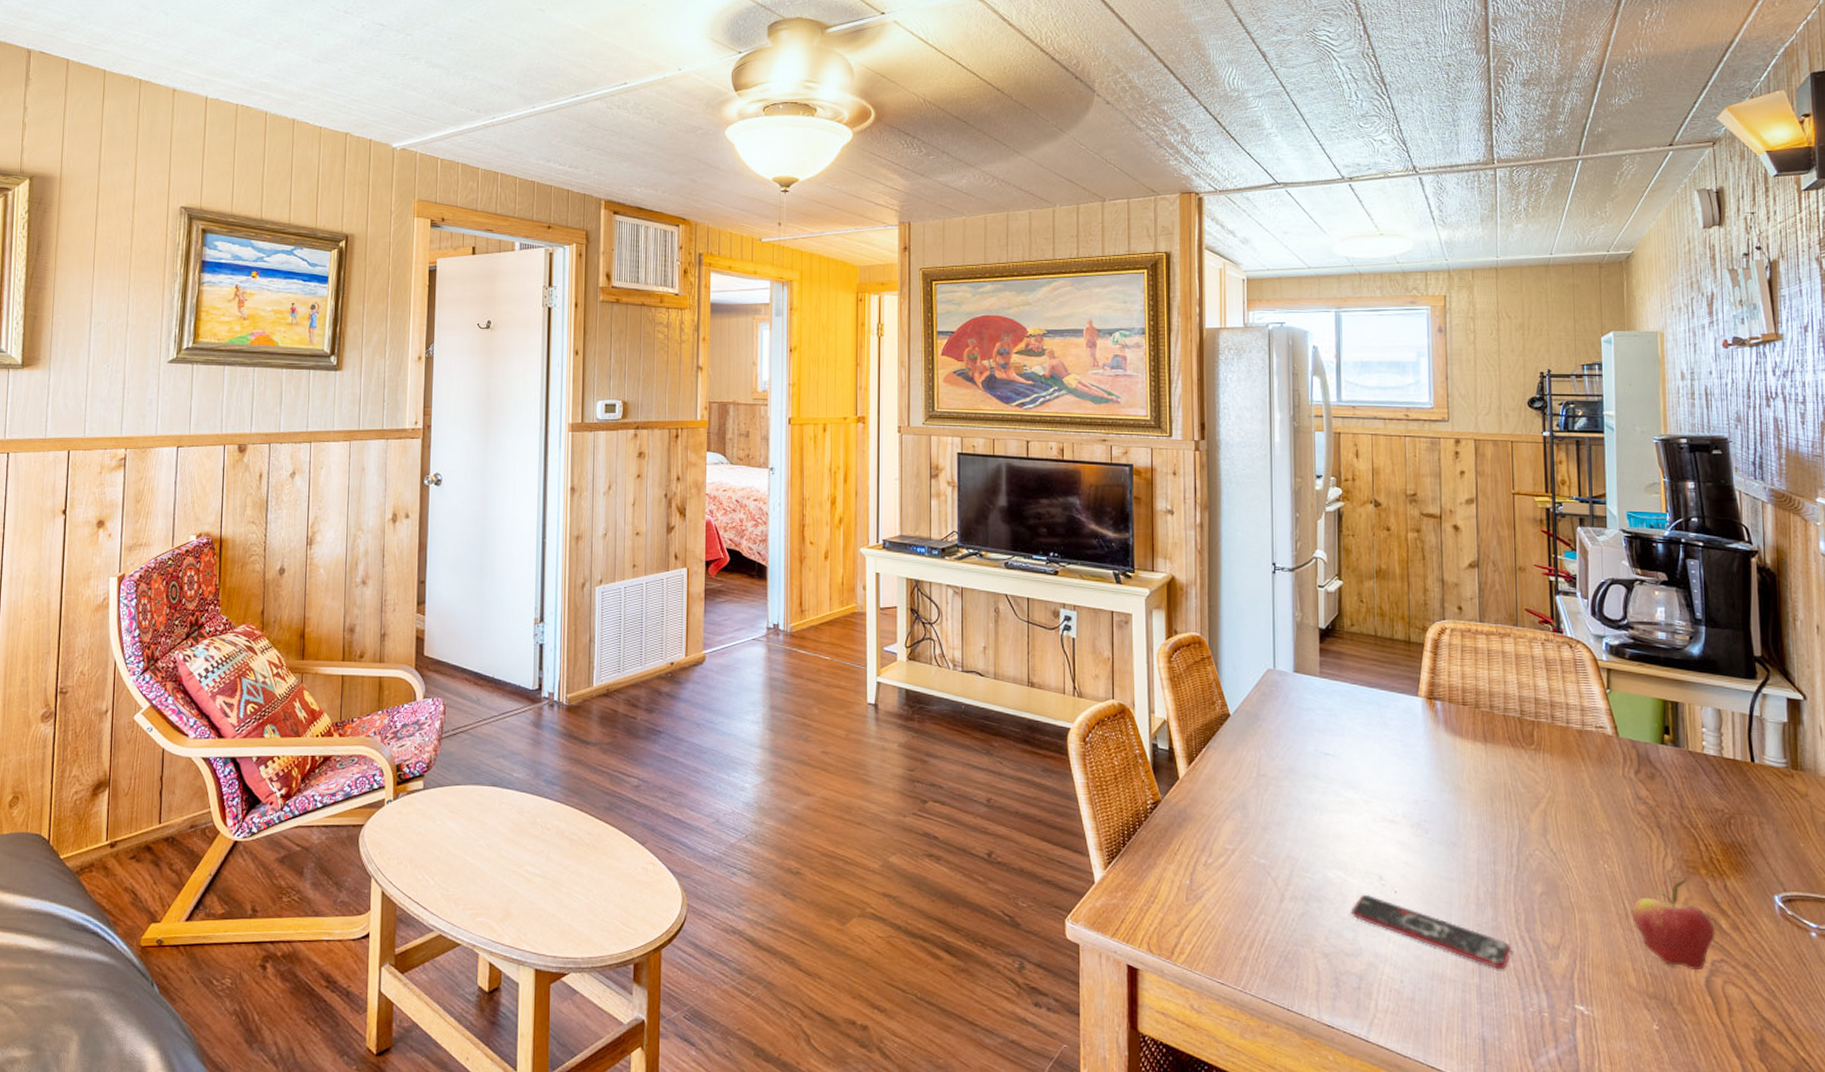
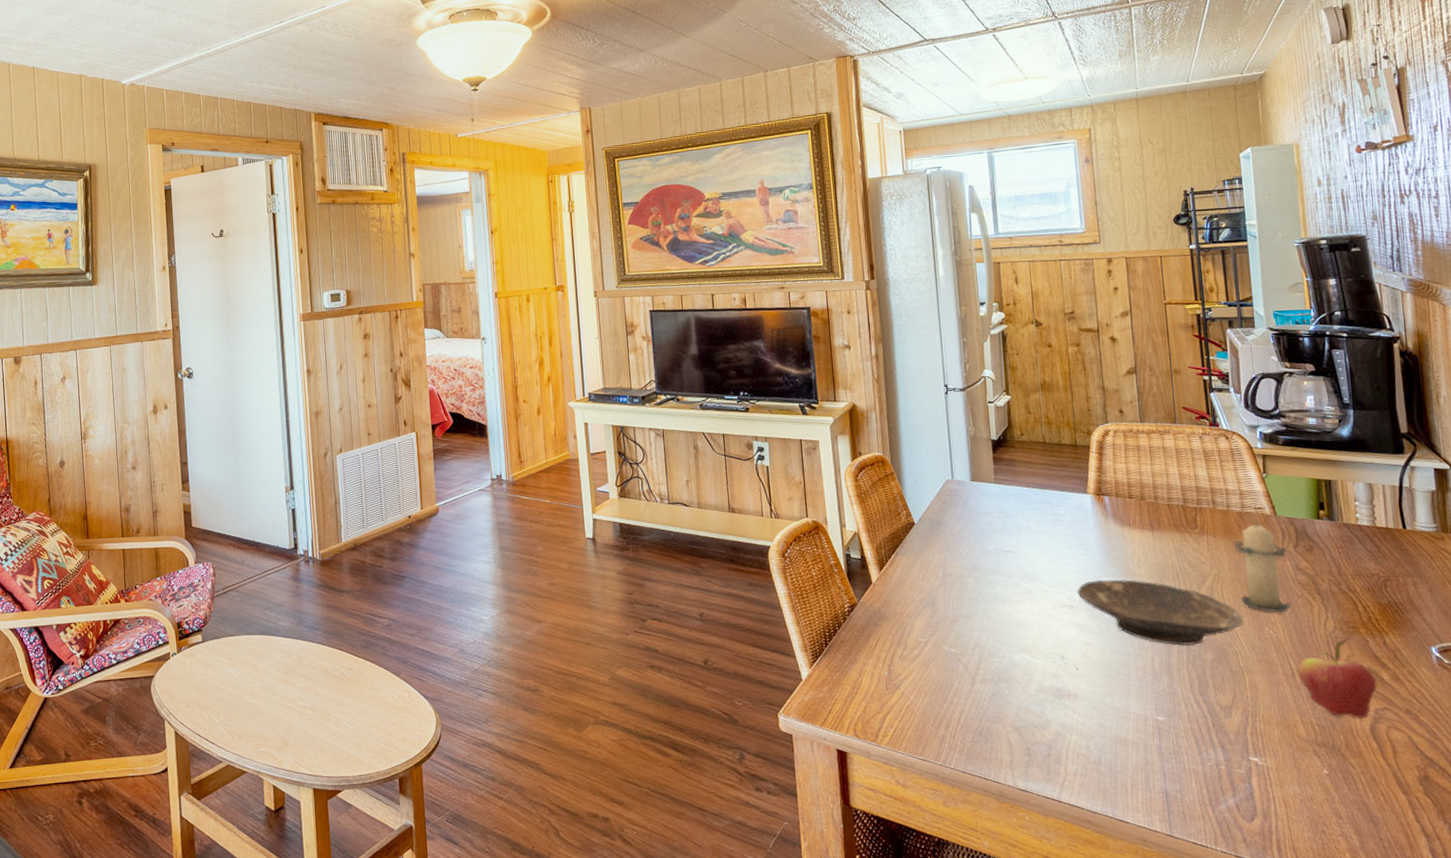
smartphone: present [1350,894,1512,969] -> none [1037,672,1188,730]
bowl: none [1400,794,1577,876] -> present [1077,579,1244,647]
candle: none [1570,739,1628,845] -> present [1233,519,1291,613]

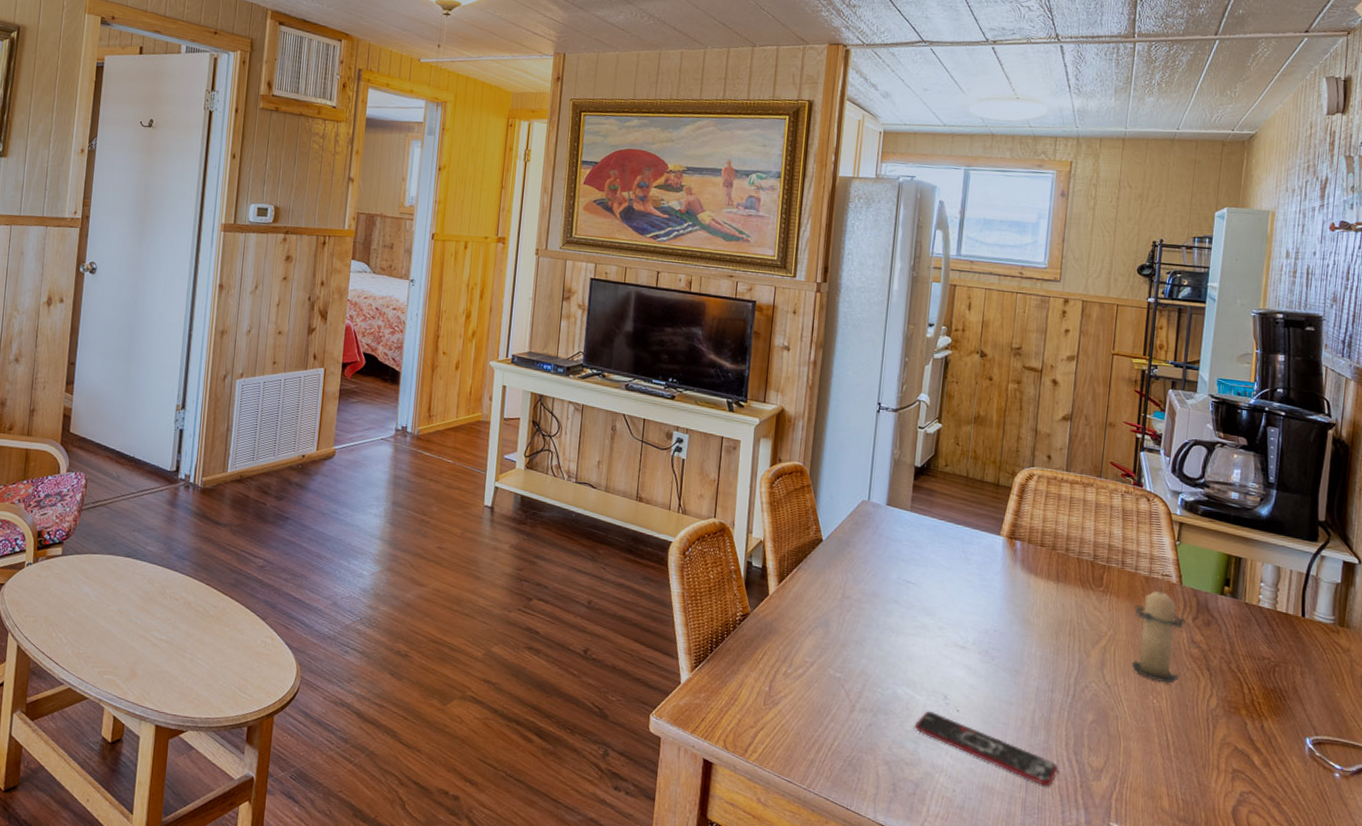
smartphone: none [1037,672,1188,730] -> present [914,711,1059,786]
bowl: present [1077,579,1244,647] -> none [972,624,1130,704]
fruit: present [1298,636,1377,719] -> none [1173,715,1248,800]

